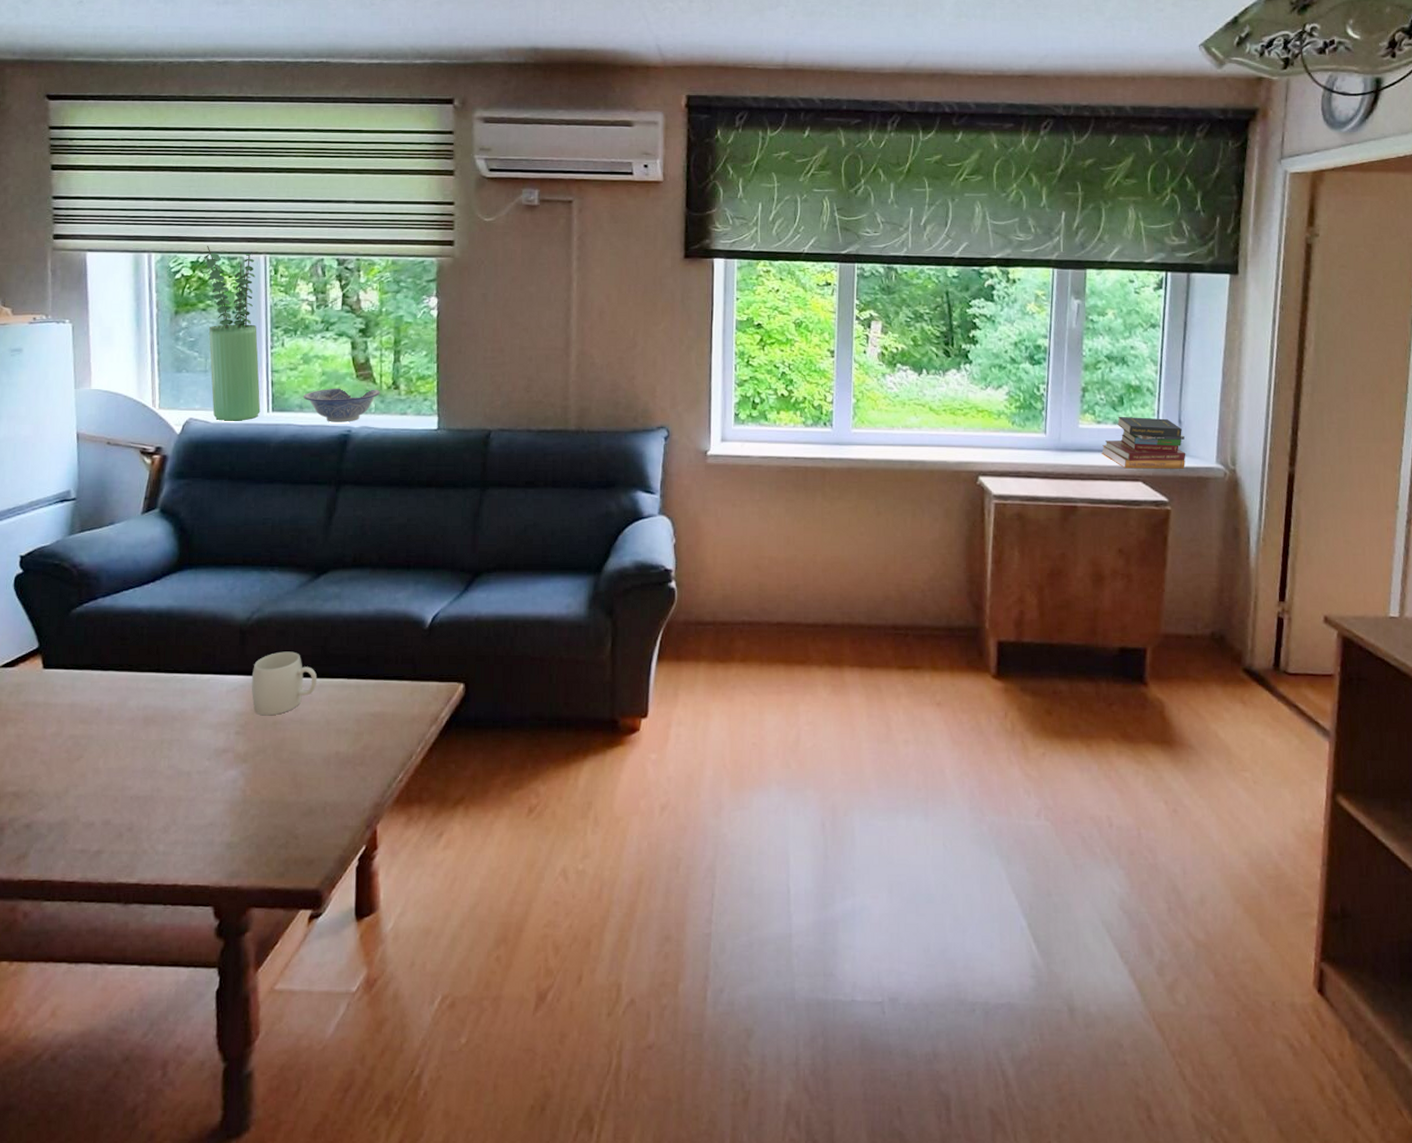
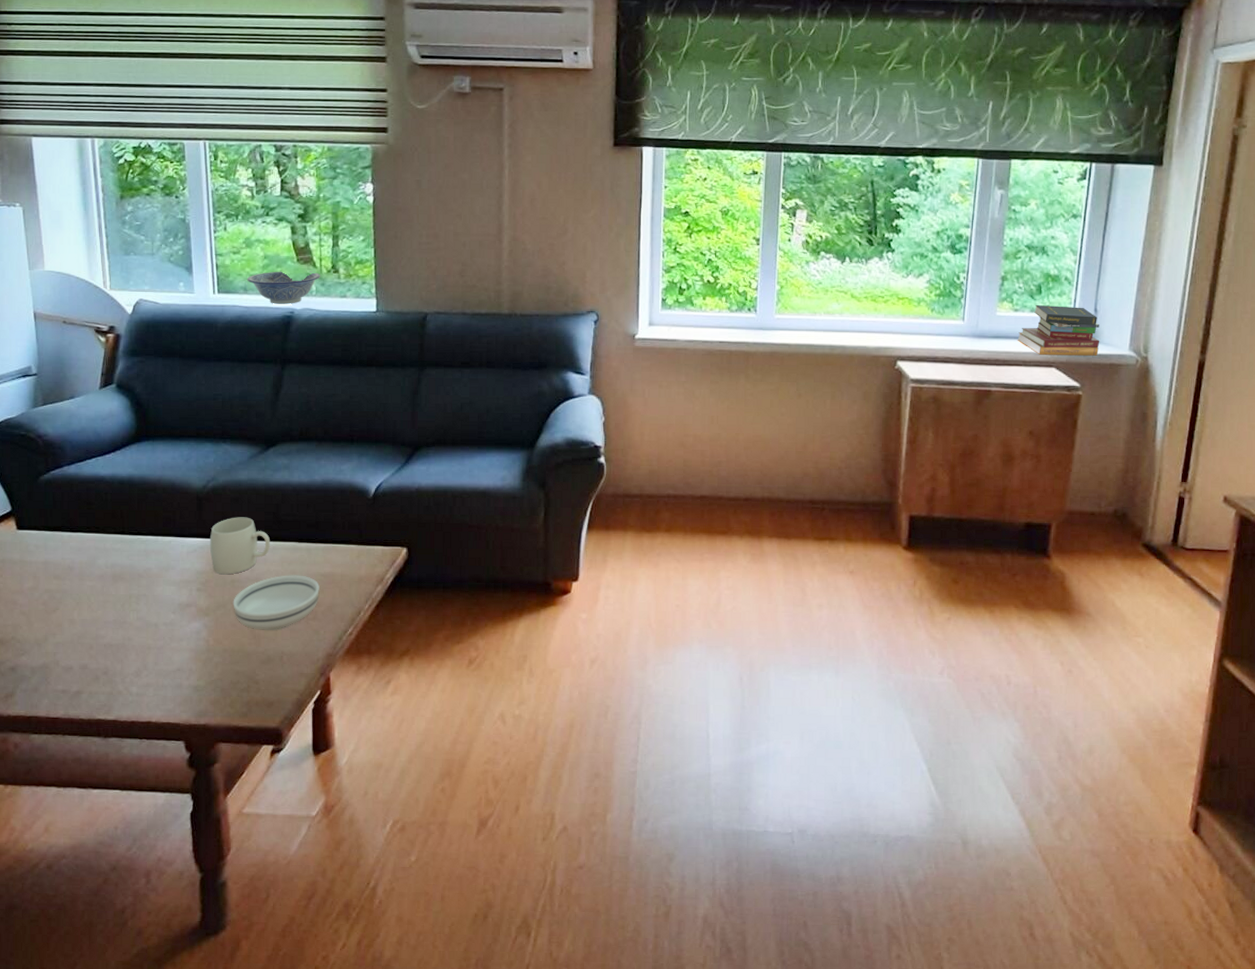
vase: present [203,246,261,421] -> none [144,132,207,302]
bowl: none [273,715,369,778] -> present [233,575,319,630]

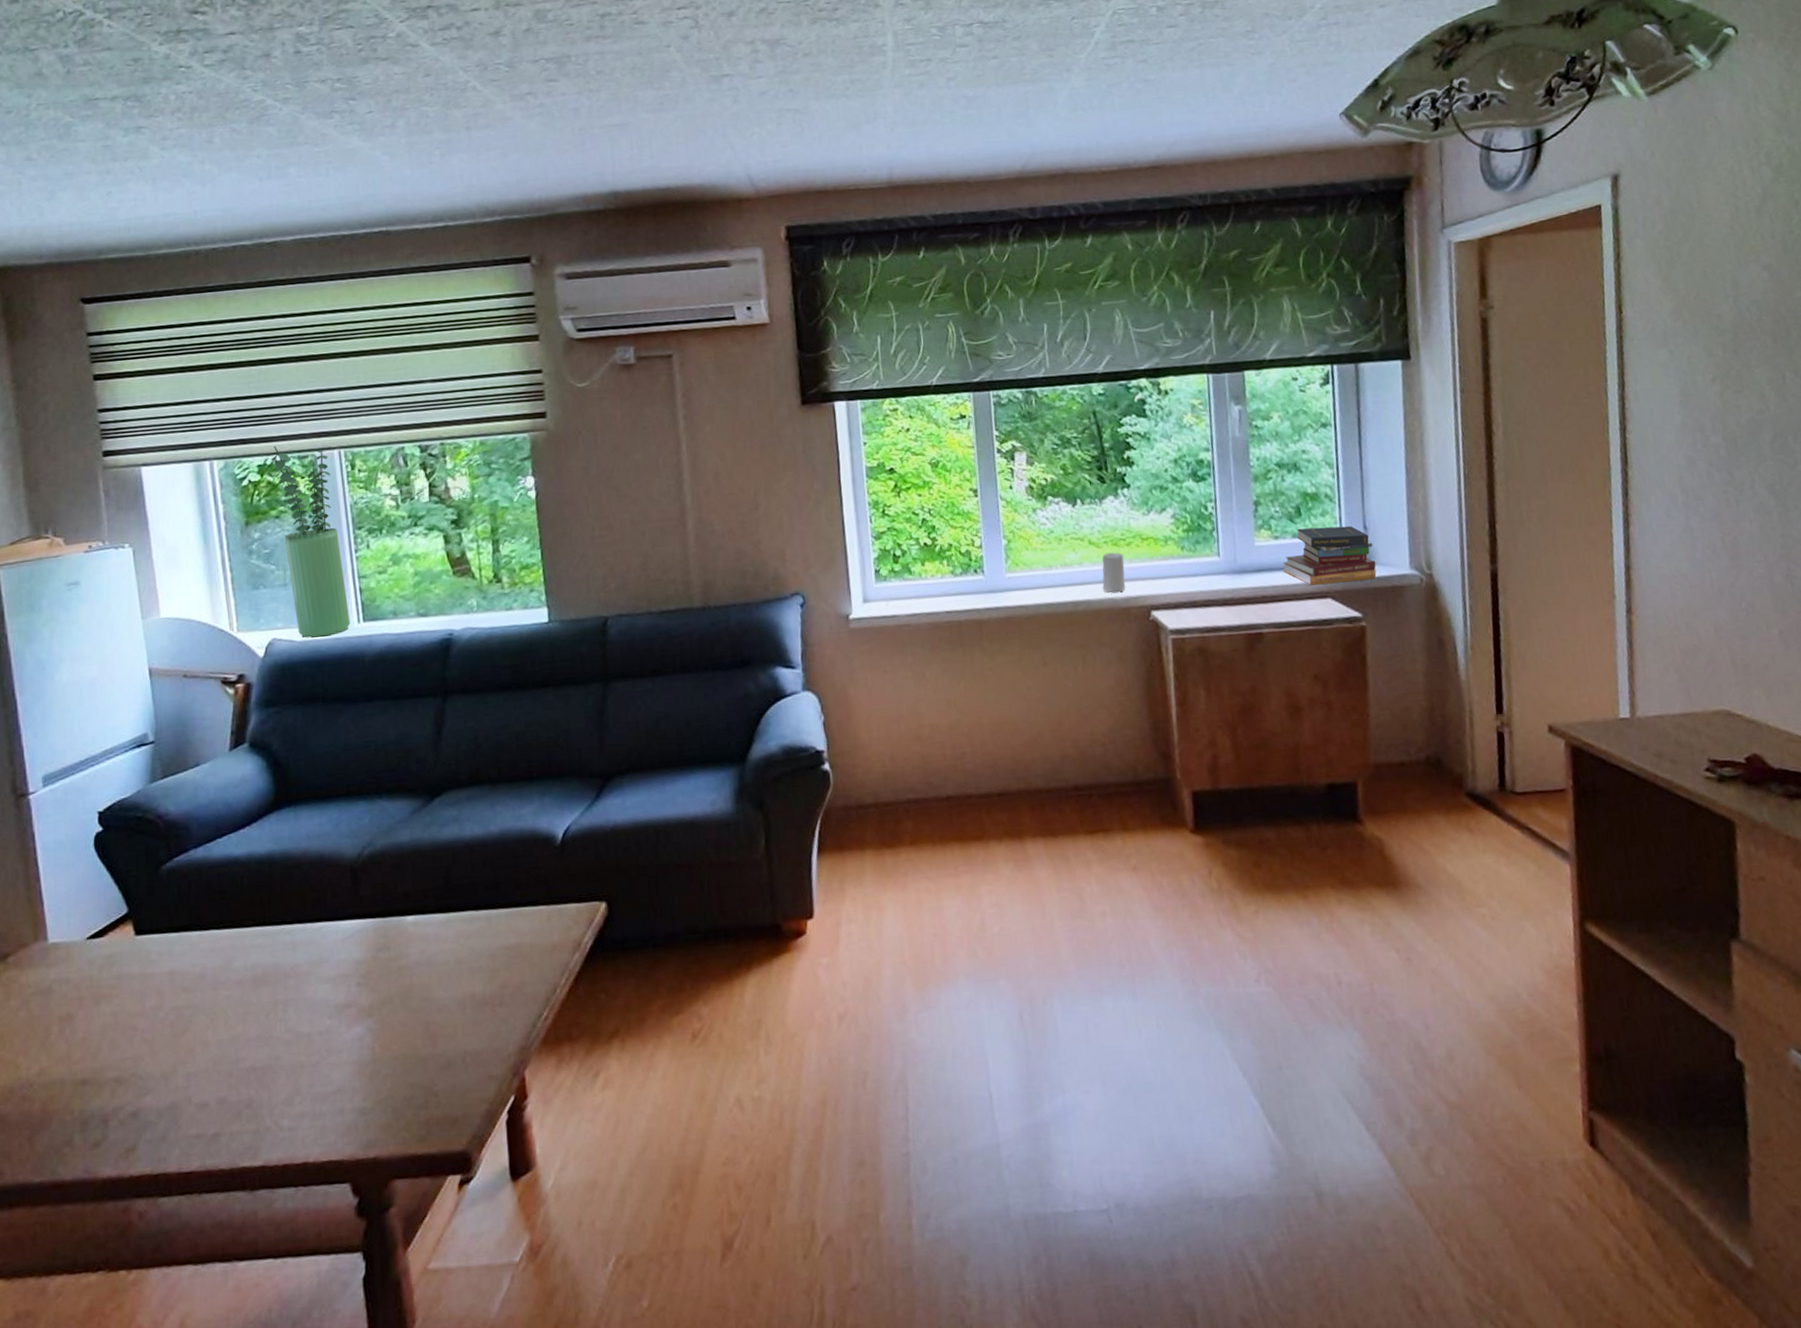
vase: none [144,132,207,302] -> present [271,446,351,639]
mug: present [209,517,271,575] -> none [368,886,443,962]
bowl: present [233,575,319,630] -> none [401,951,506,1028]
decorative bowl: present [246,271,321,305] -> none [395,584,482,628]
candle: none [858,307,880,342] -> present [1102,552,1126,594]

